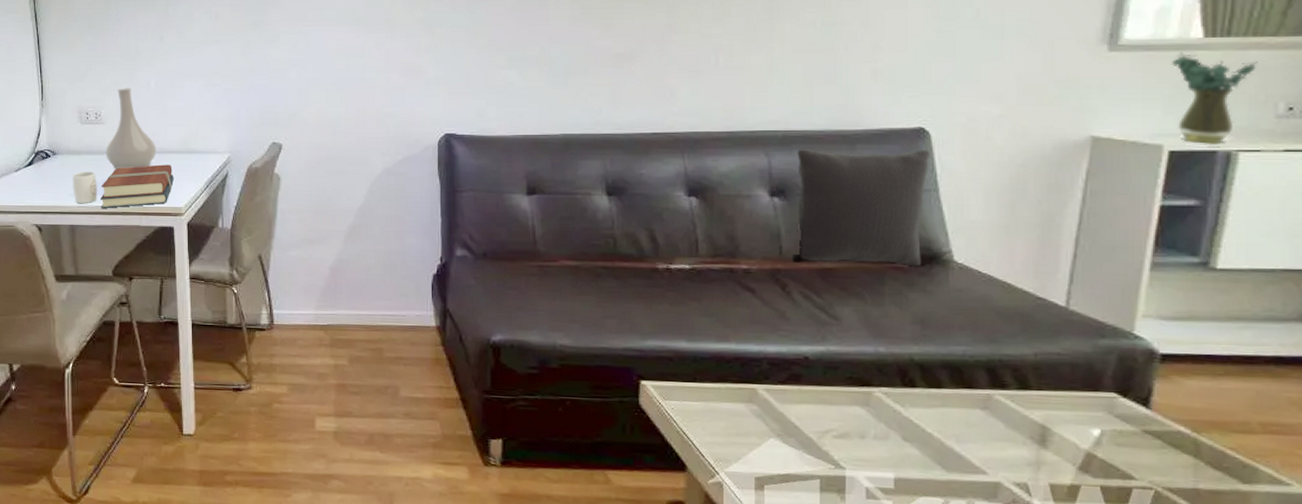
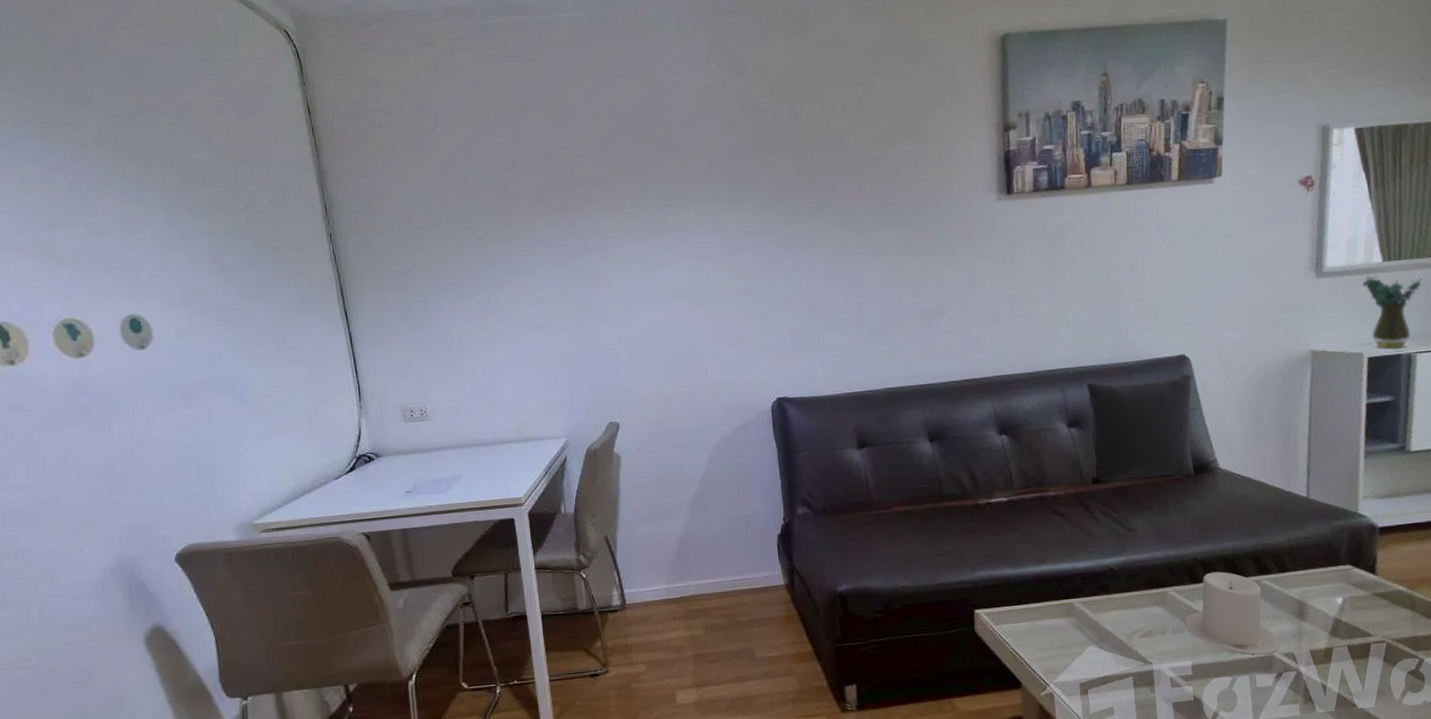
mug: present [72,171,97,204] -> none [399,470,429,506]
books: present [99,164,174,208] -> none [432,455,511,508]
vase: present [106,88,156,169] -> none [434,380,490,465]
candle: none [890,377,1010,481] -> present [1184,571,1280,656]

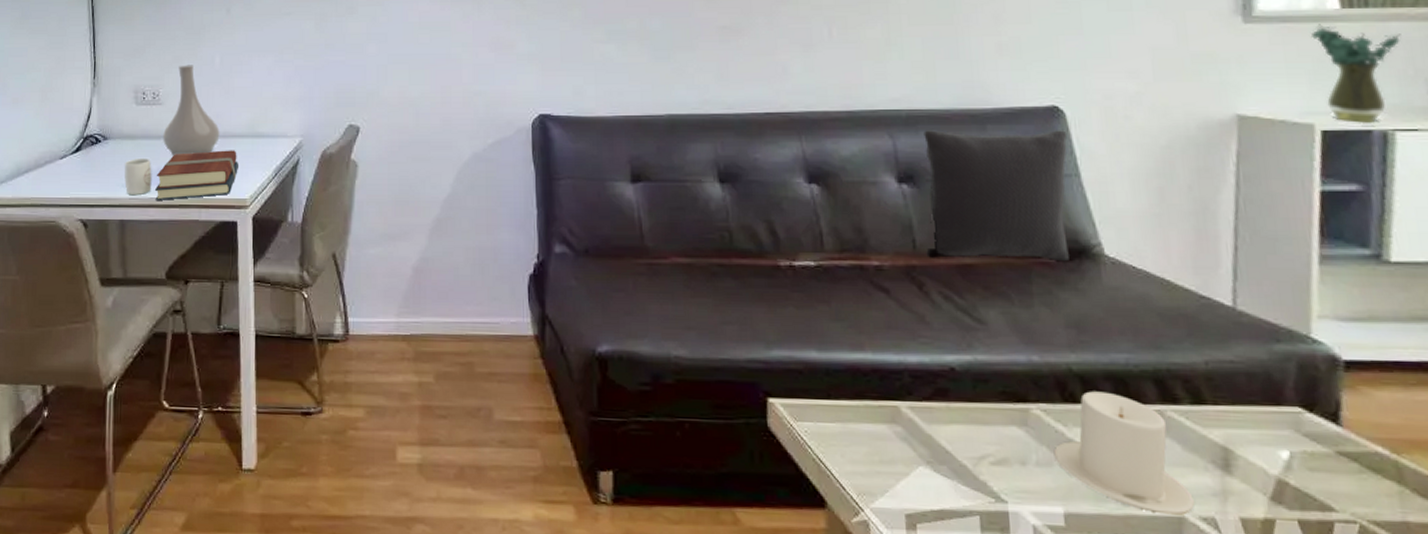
mug: none [399,470,429,506] -> present [124,157,152,196]
books: none [432,455,511,508] -> present [154,150,238,200]
vase: none [434,380,490,465] -> present [163,65,220,155]

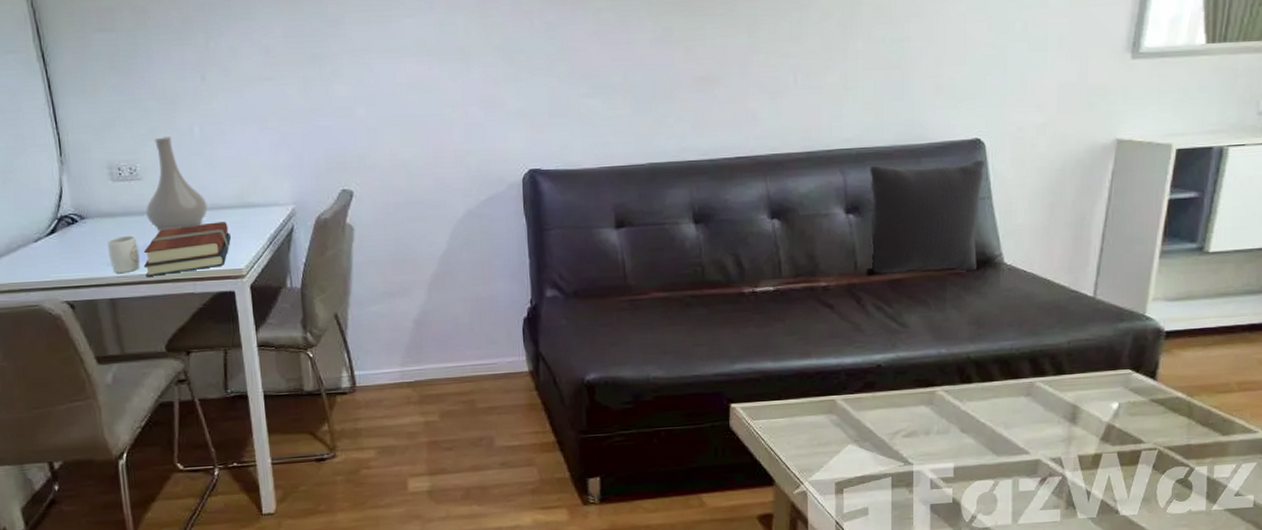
candle: present [1053,391,1194,515] -> none [950,372,1048,460]
vase: present [1310,24,1401,124] -> none [1180,58,1246,142]

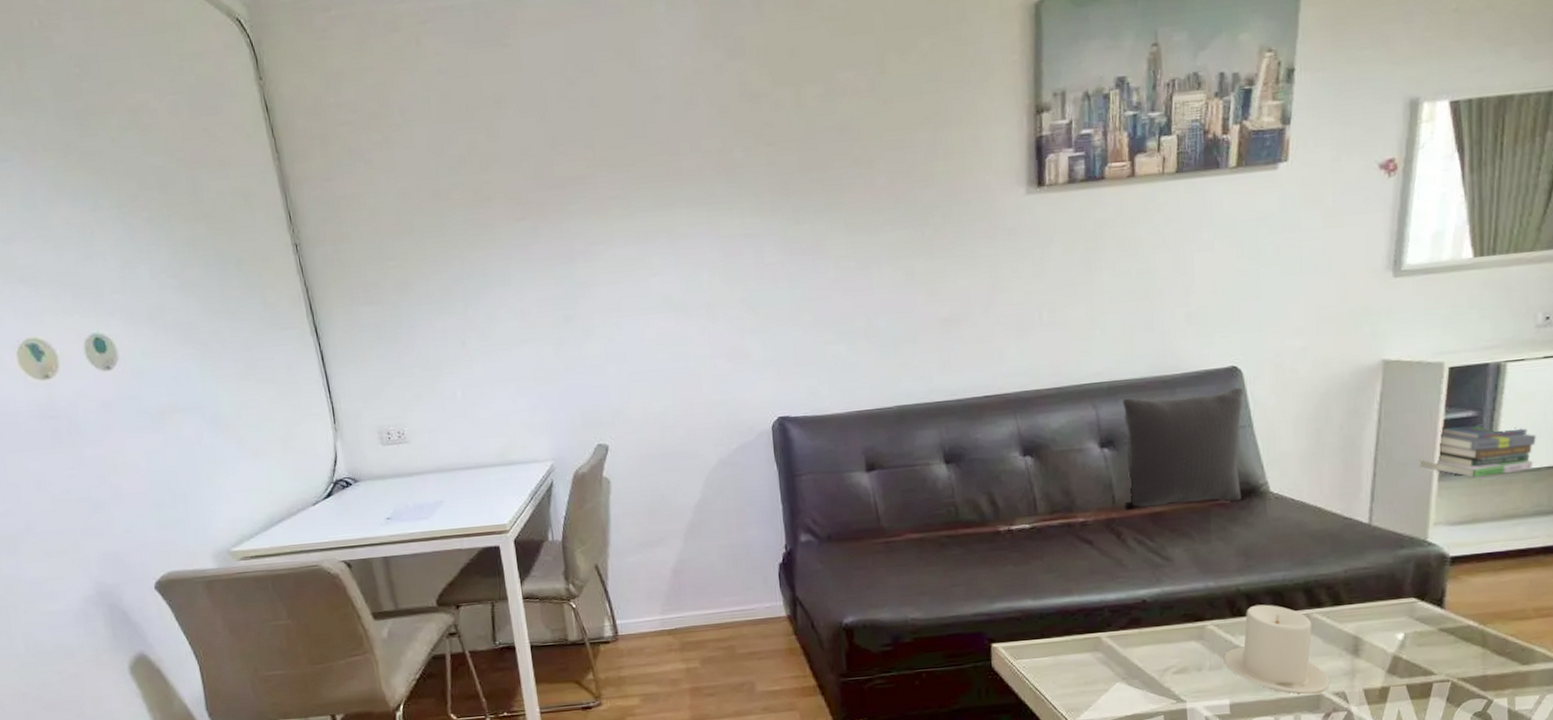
mug: present [106,235,140,274] -> none [379,495,411,533]
books: present [143,221,231,276] -> none [413,479,494,535]
vase: present [146,136,208,231] -> none [414,400,472,490]
candle: none [950,372,1048,460] -> present [1223,604,1330,695]
books: none [1143,205,1250,256] -> present [1419,424,1536,478]

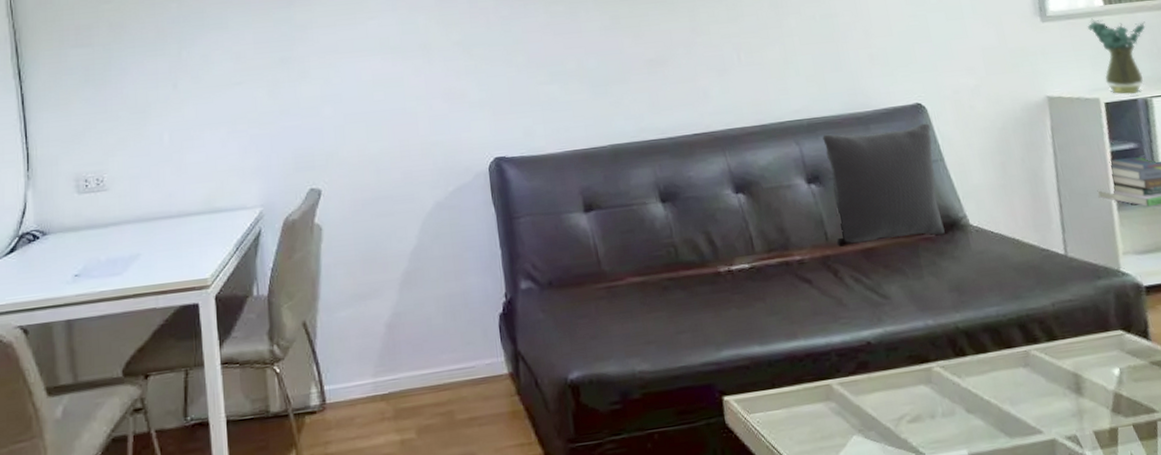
candle: present [1223,604,1330,695] -> none [954,342,1061,440]
vase: none [1447,273,1519,359] -> present [1087,18,1146,95]

